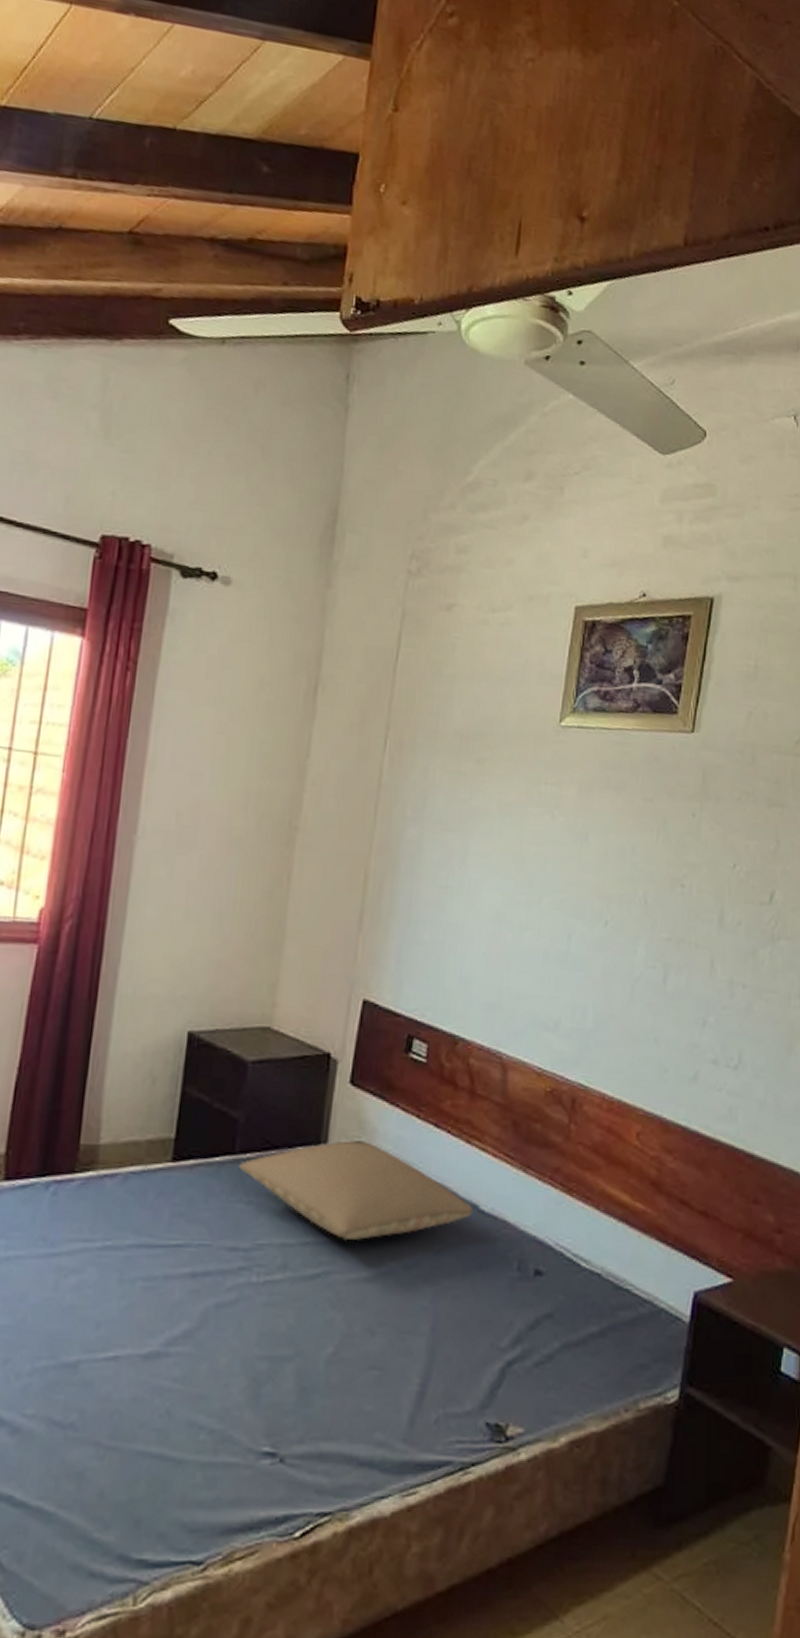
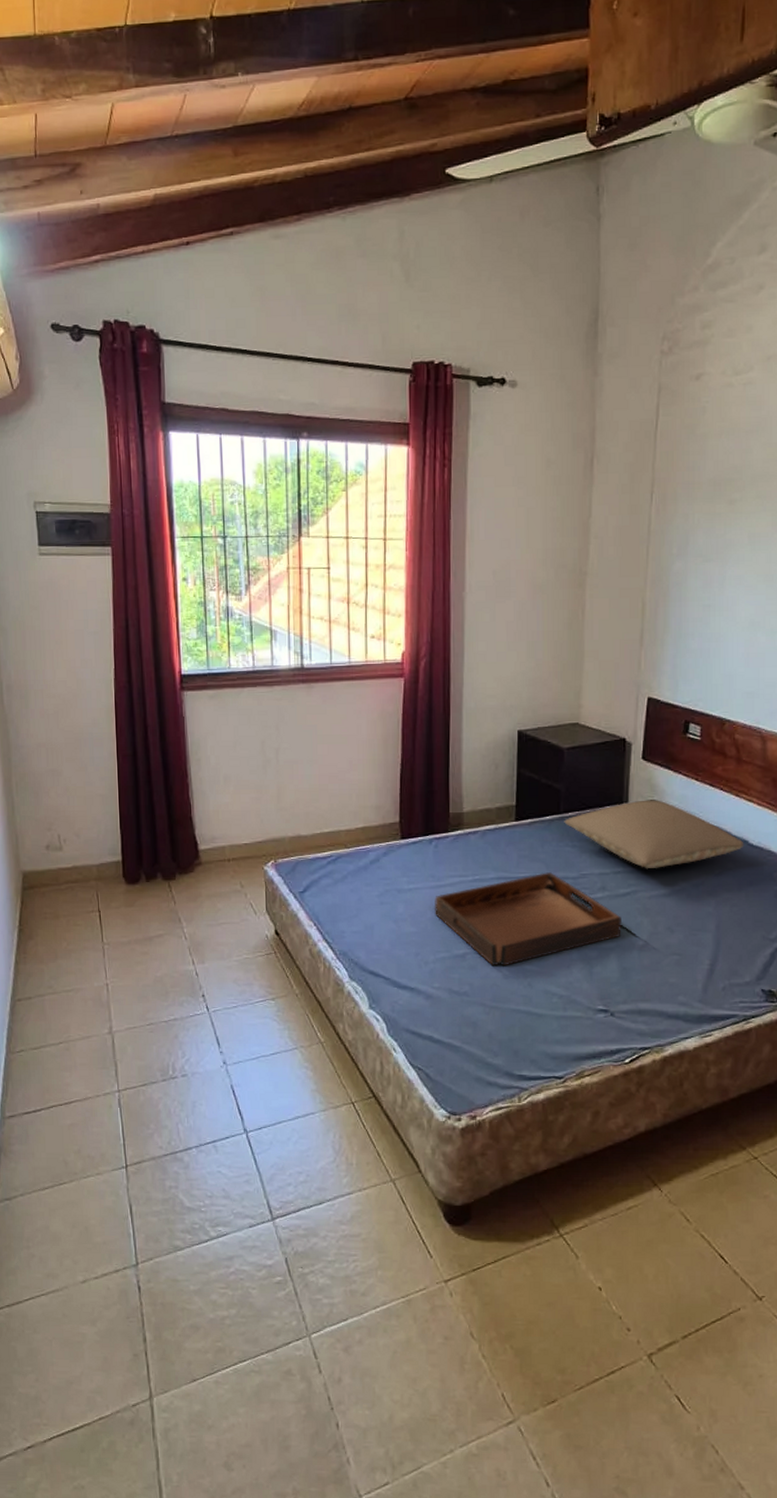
serving tray: none [39,1239,306,1383] -> present [433,872,621,966]

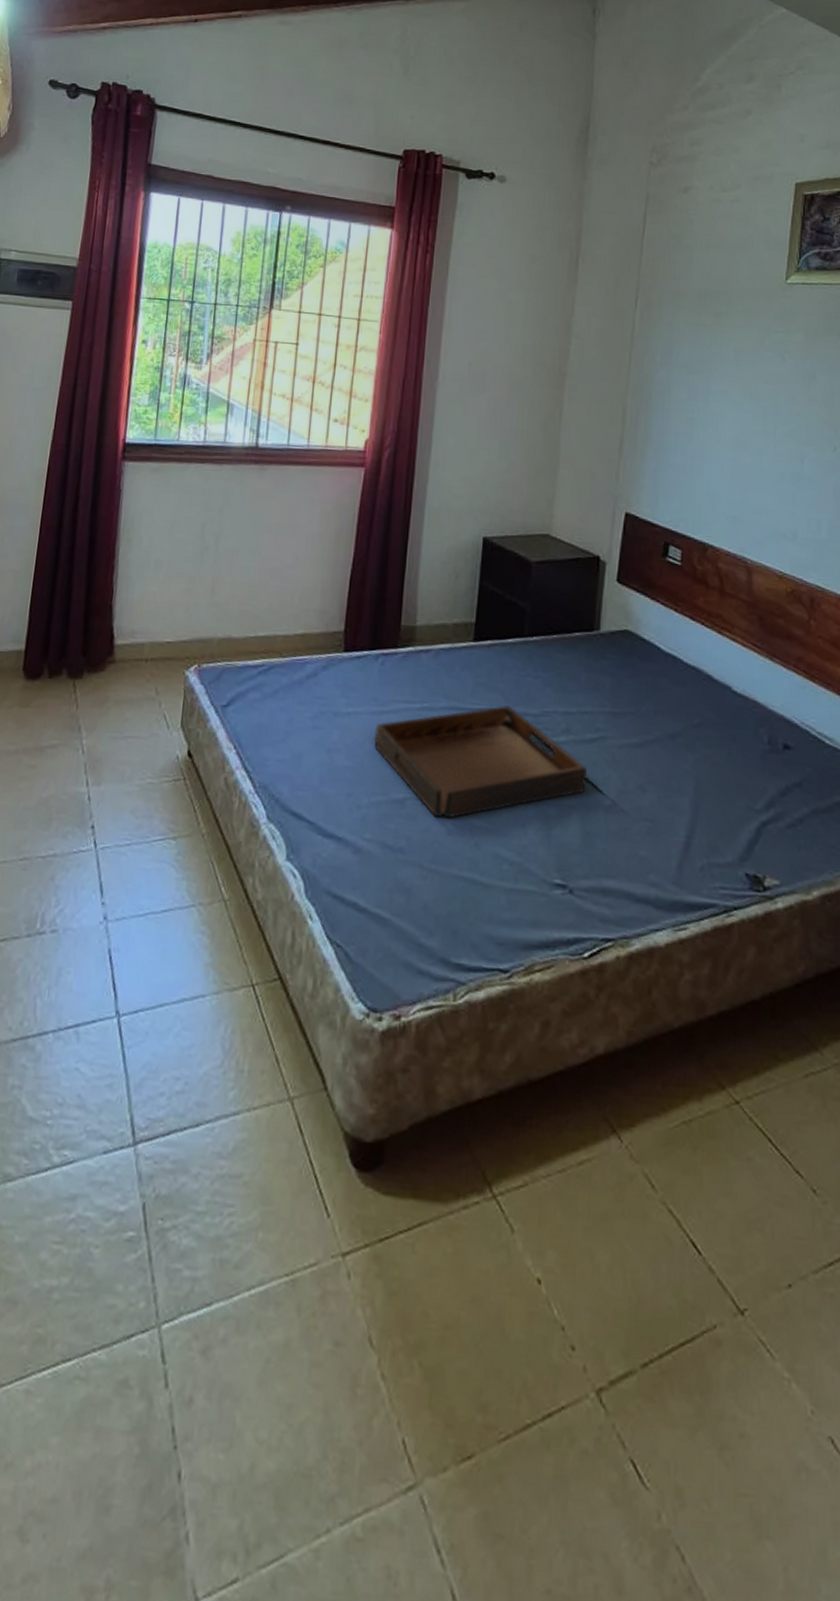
pillow: present [564,800,744,868] -> none [527,629,727,712]

